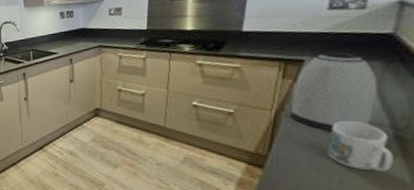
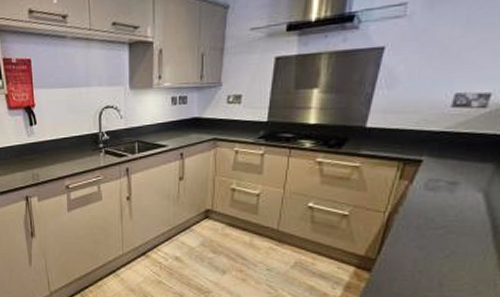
kettle: present [291,52,378,131] -> none [403,153,487,234]
mug: present [328,121,393,172] -> none [432,224,490,273]

